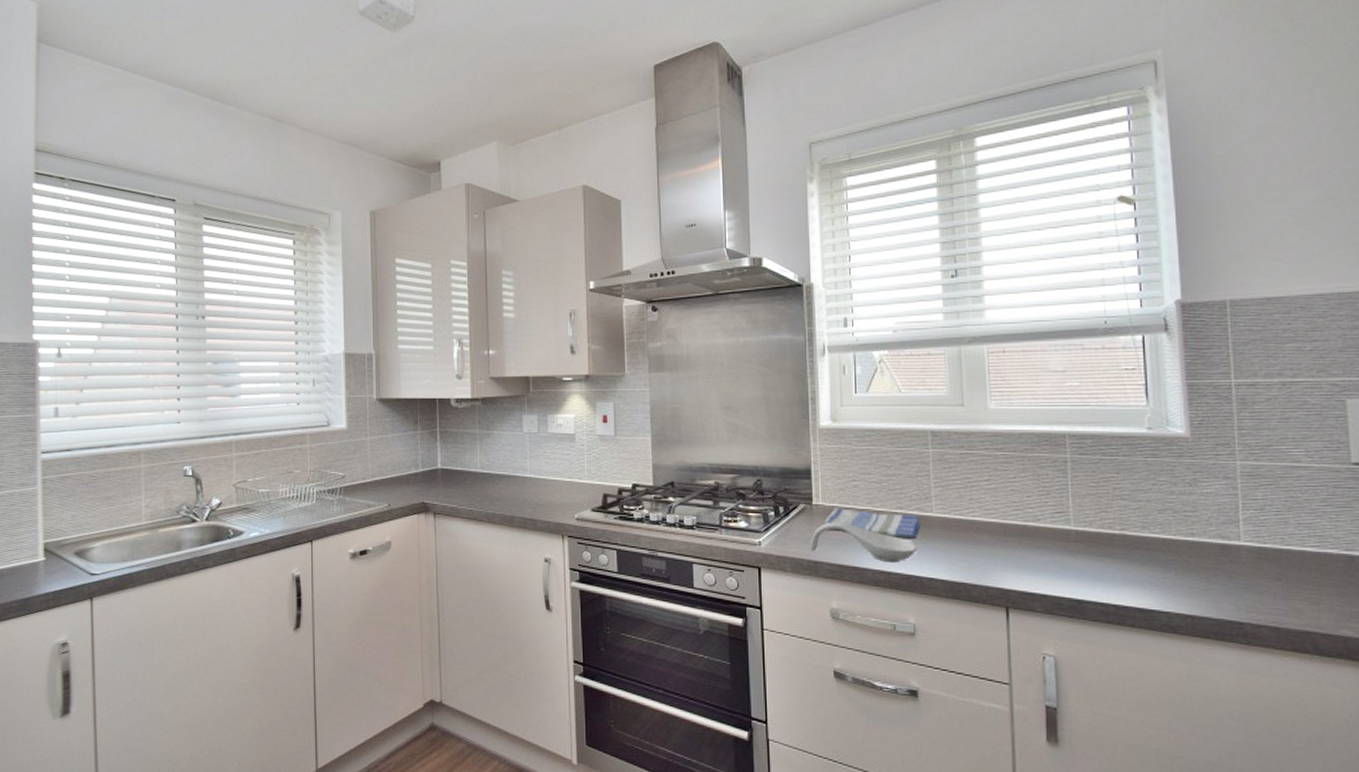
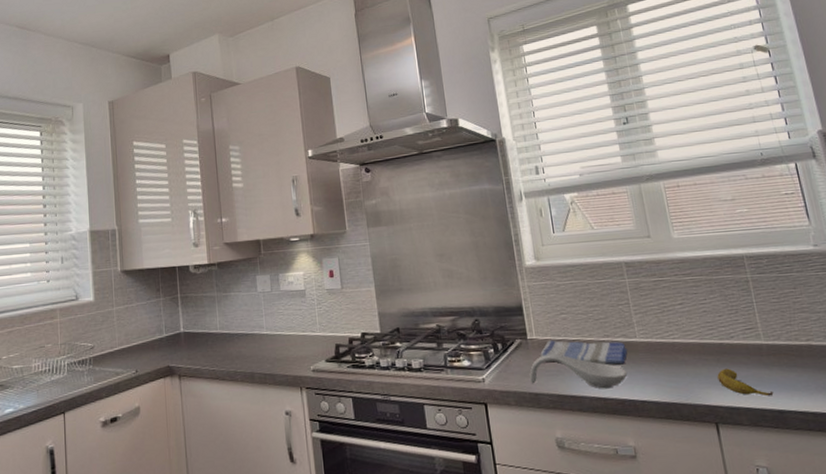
banana: none [1016,552,1075,585] -> present [717,368,774,397]

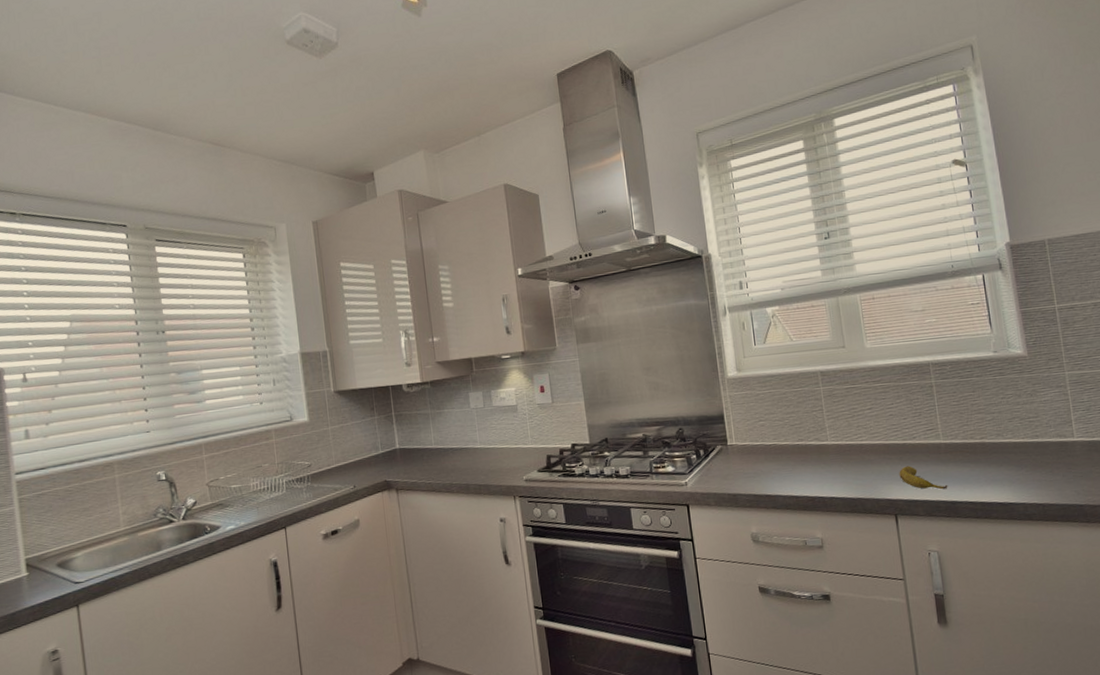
spoon rest: present [529,353,628,389] -> none [729,457,819,488]
dish towel: present [540,340,628,365] -> none [739,445,820,466]

